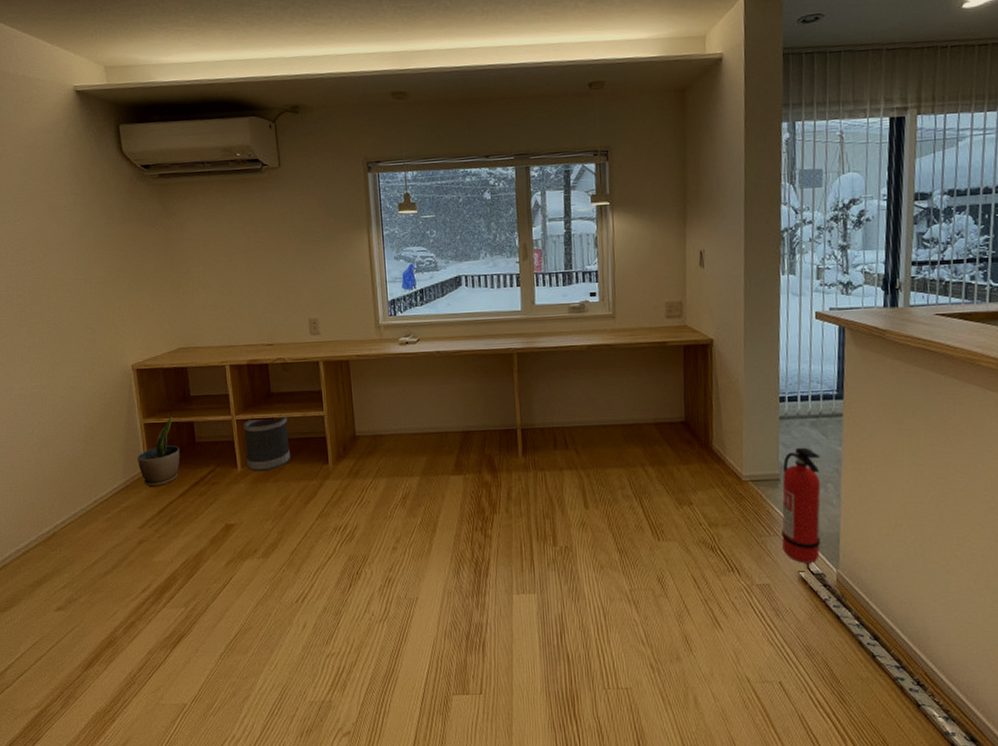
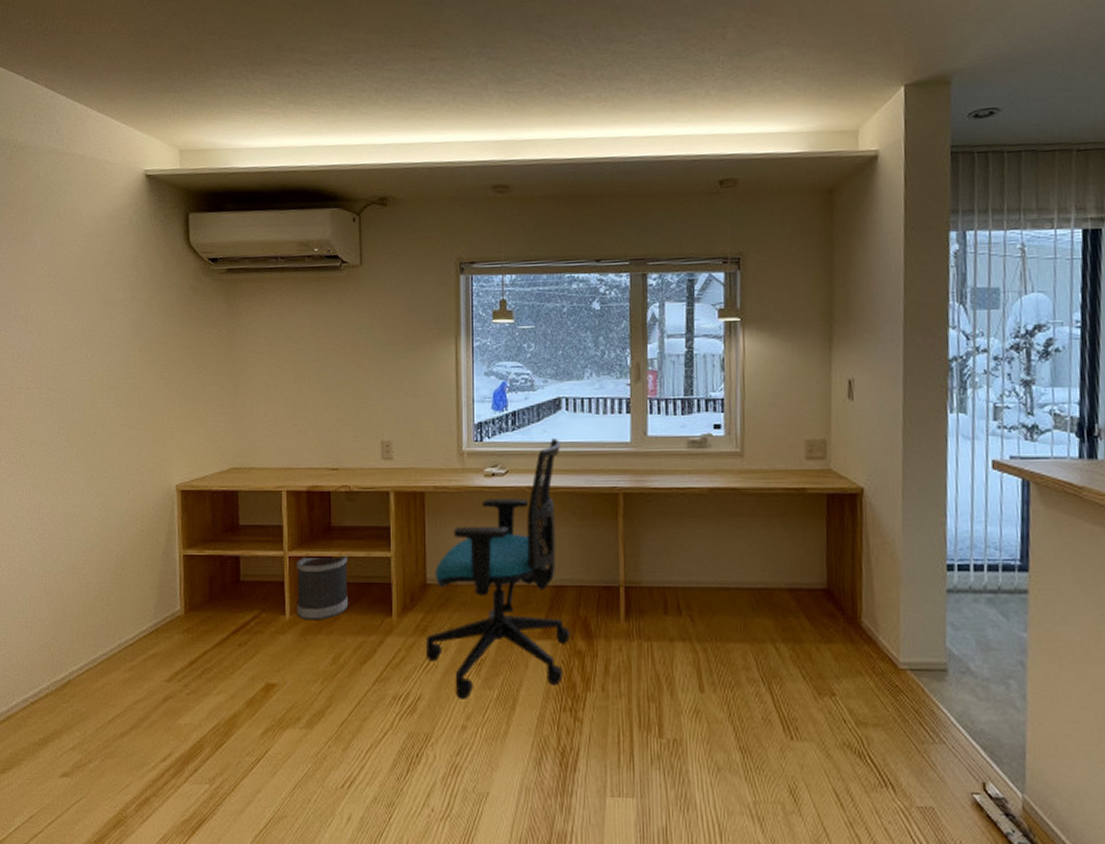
potted plant: present [137,417,180,487] -> none [171,549,221,632]
office chair: none [358,309,478,527] -> present [426,437,571,699]
fire extinguisher: present [782,447,821,563] -> none [950,630,1001,783]

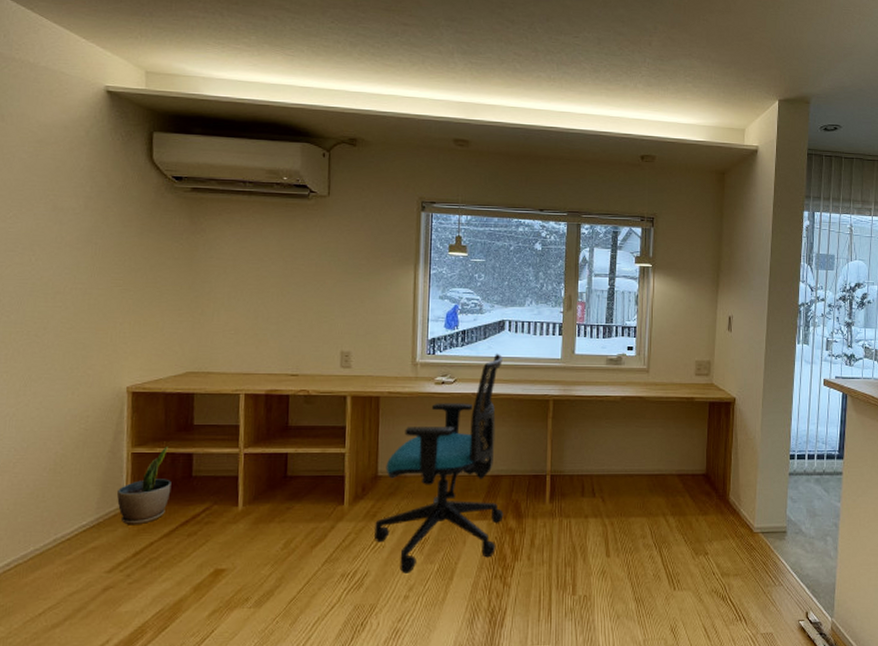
potted plant: none [171,549,221,632] -> present [116,447,172,525]
wastebasket: present [297,553,348,621] -> none [250,450,303,511]

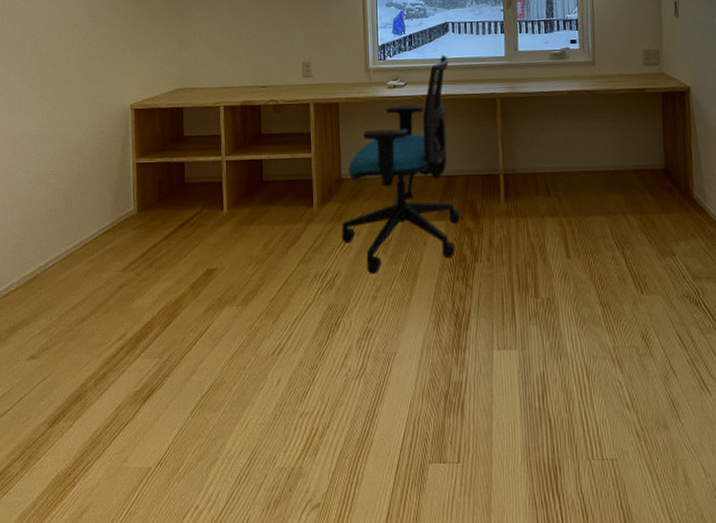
potted plant: present [116,447,172,525] -> none [126,157,169,229]

